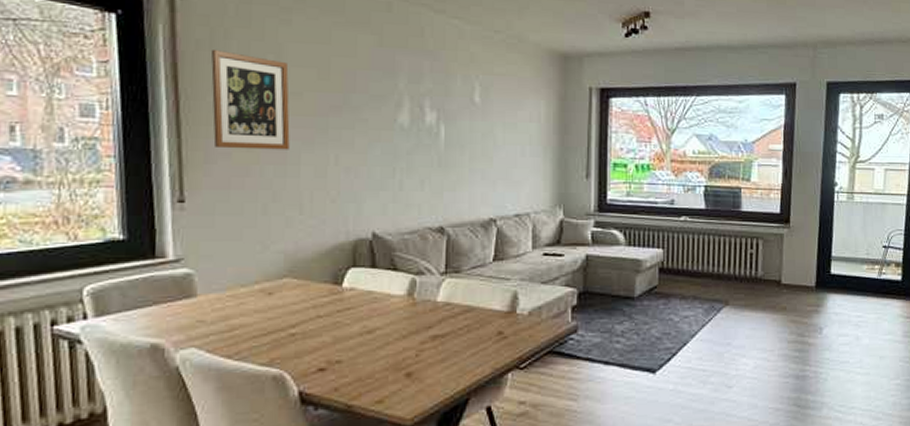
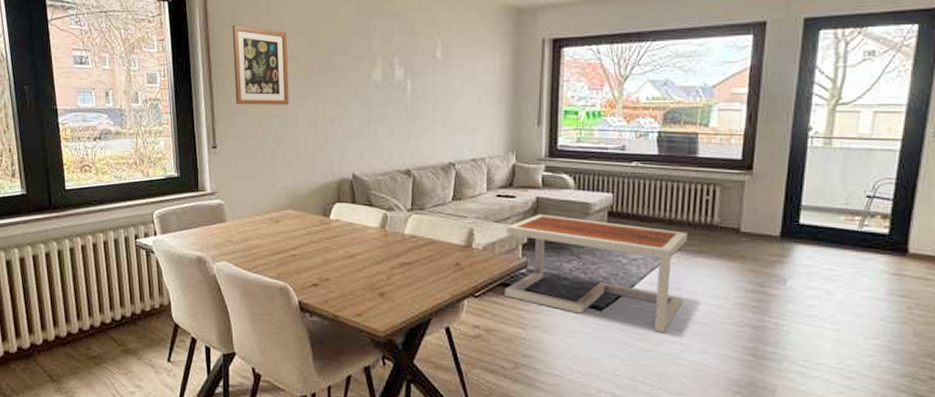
coffee table: none [553,273,735,392] -> present [504,214,688,333]

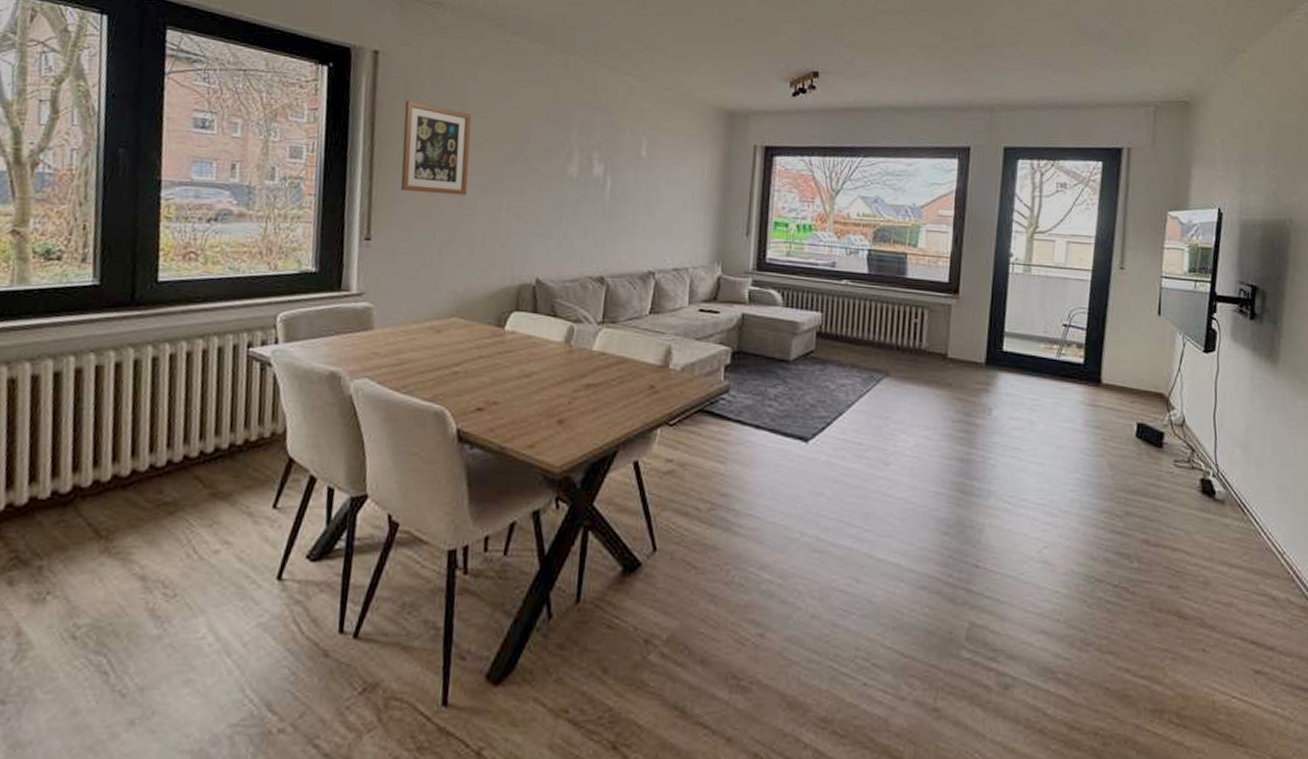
coffee table: present [504,214,688,333] -> none [703,332,896,468]

